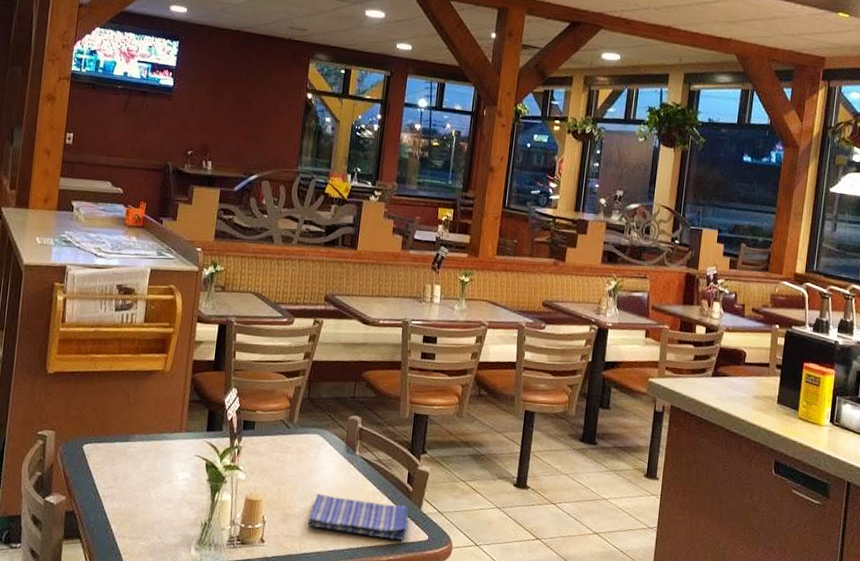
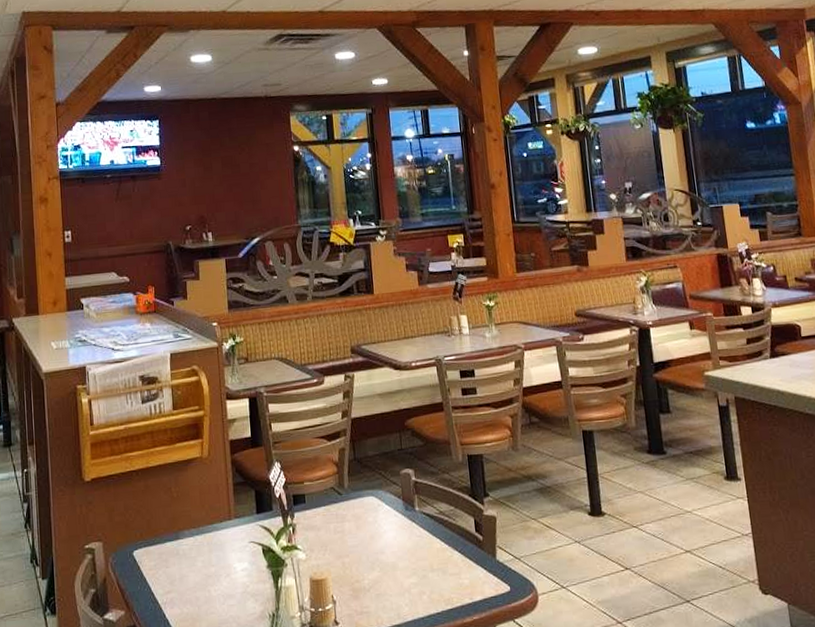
dish towel: present [307,494,409,540] -> none [379,556,487,598]

